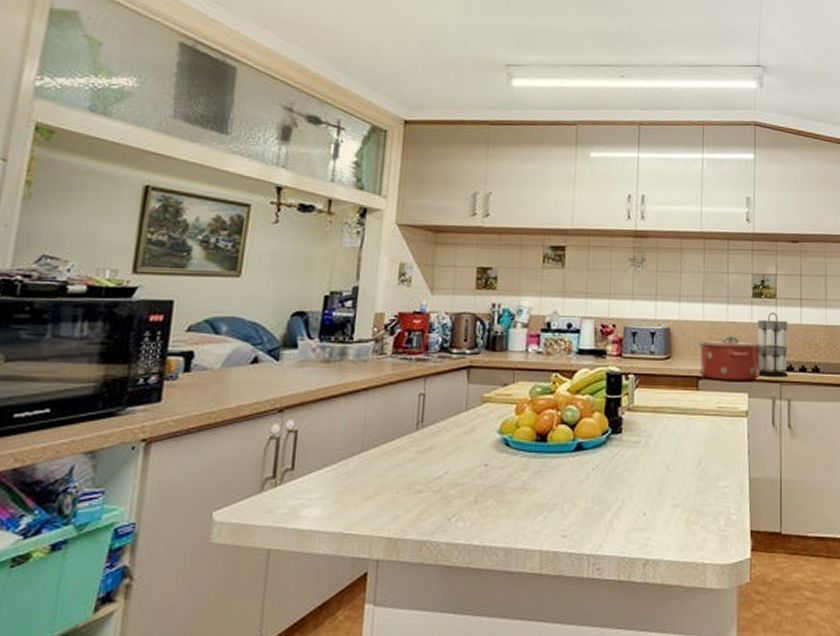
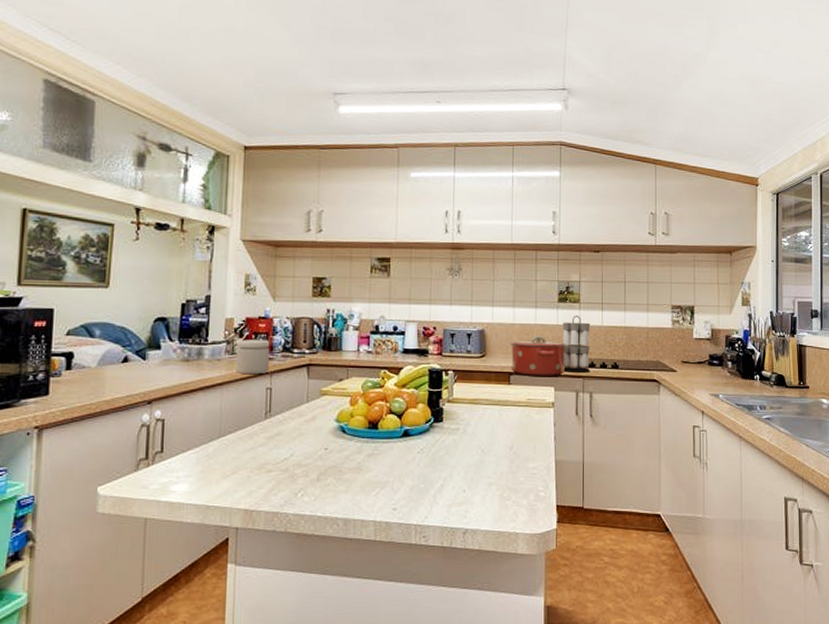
jar: none [384,337,426,378] -> present [236,339,270,375]

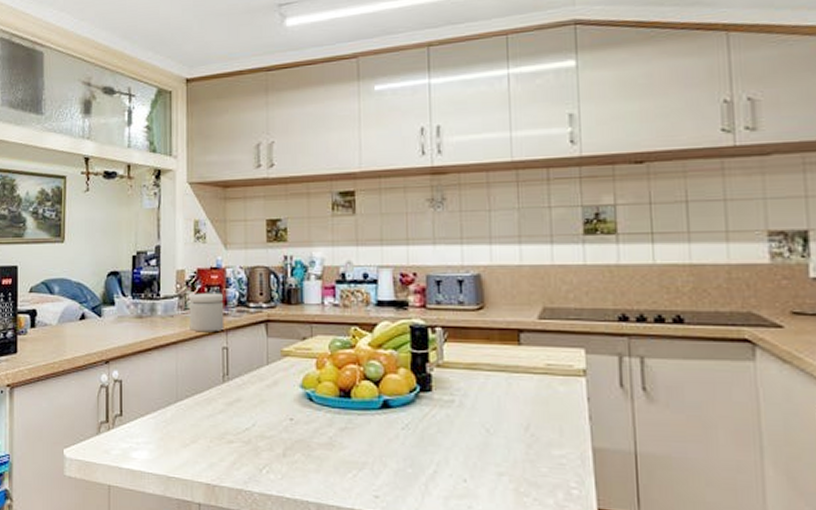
casserole: present [509,335,568,377] -> none [516,280,603,336]
spice rack: present [562,315,591,374] -> none [592,250,639,331]

